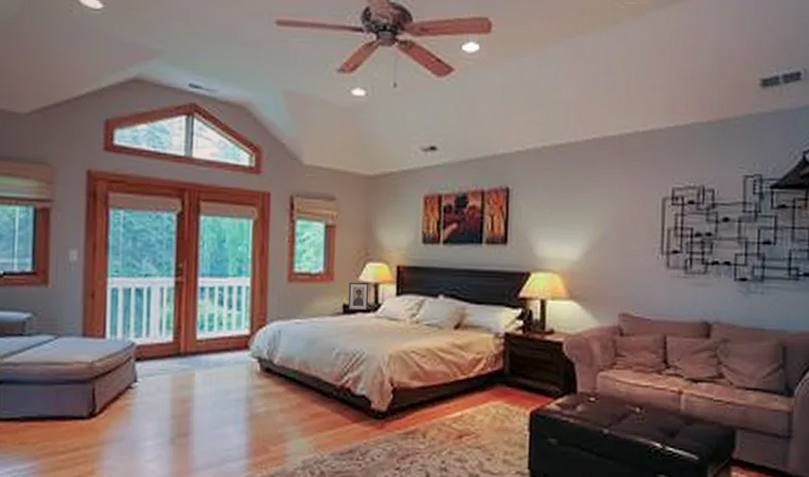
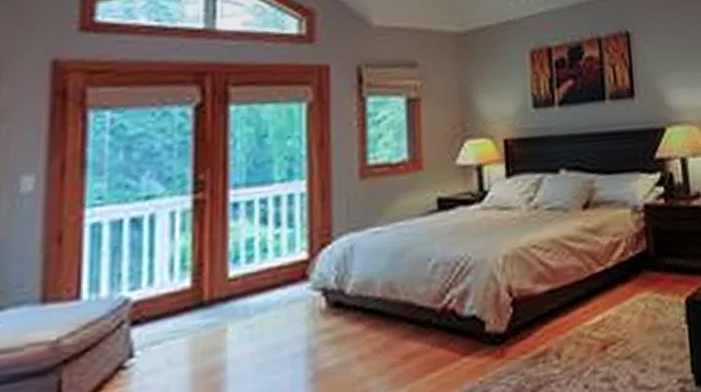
picture frame: present [348,282,369,311] -> none [443,165,472,205]

